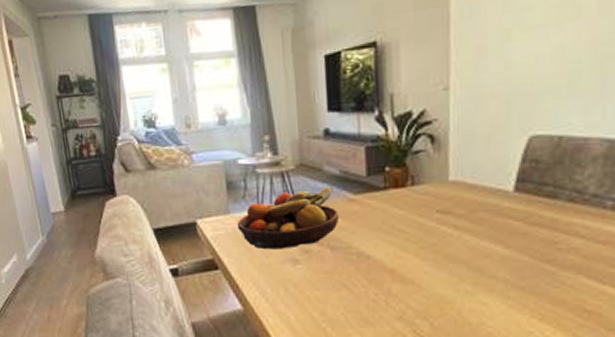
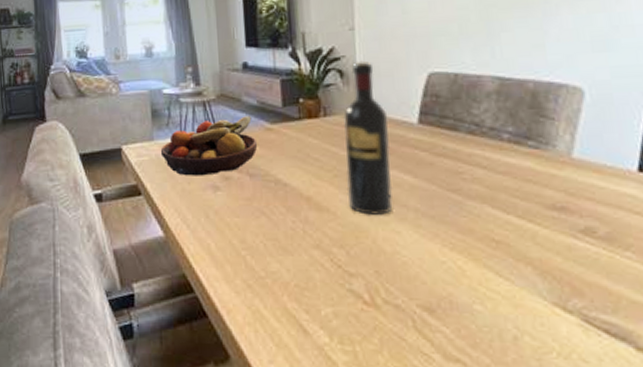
wine bottle: none [432,124,483,286] -> present [343,60,393,215]

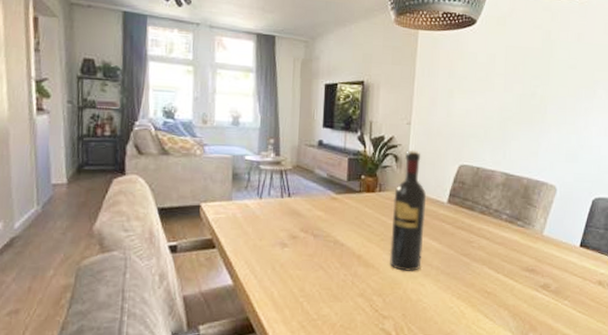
fruit bowl: present [160,116,258,176] -> none [237,186,324,234]

